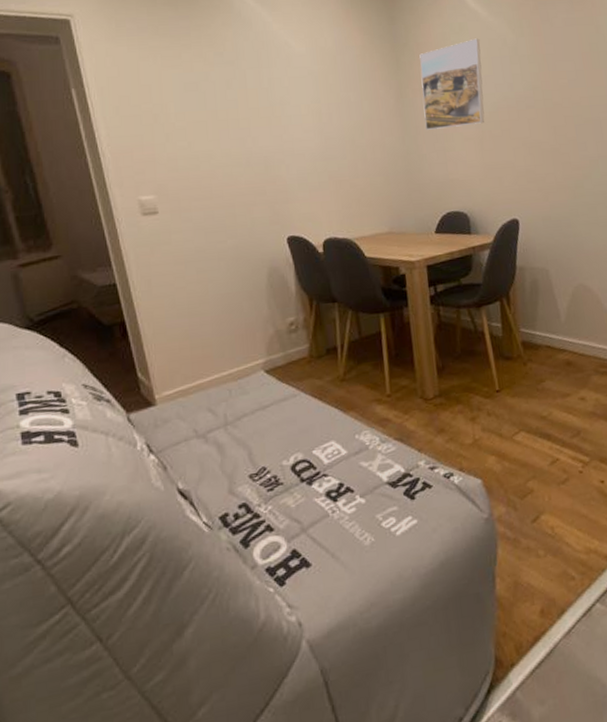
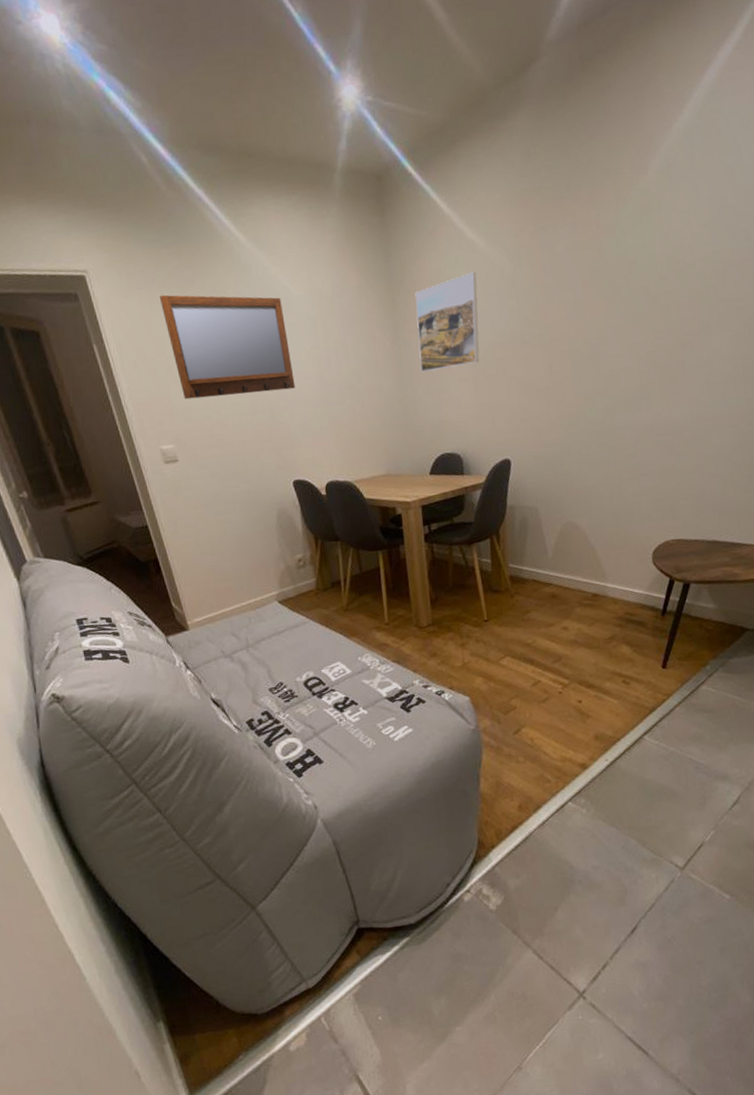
home mirror: none [150,43,294,149] -> present [159,295,296,400]

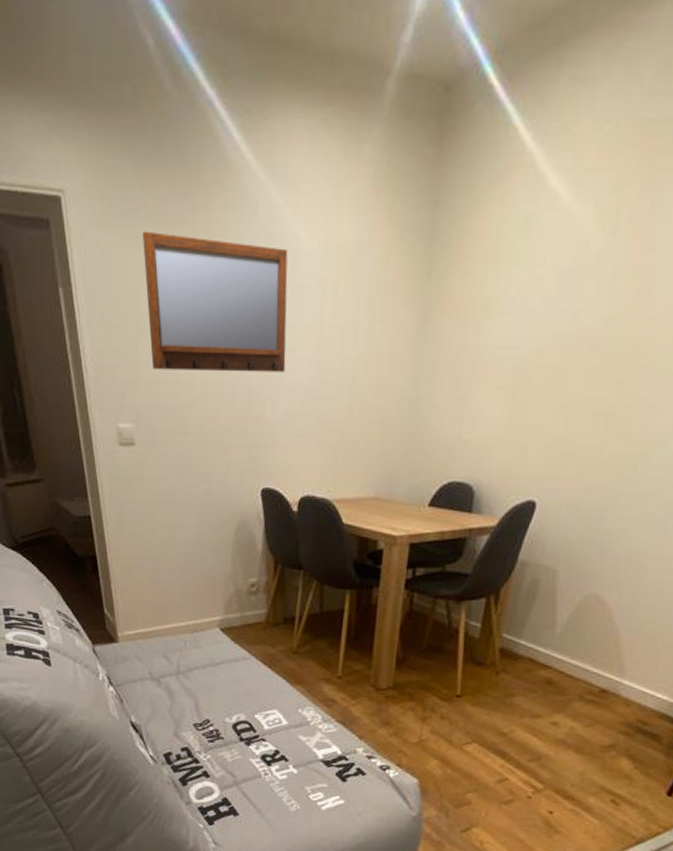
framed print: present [415,271,480,372] -> none [447,238,551,370]

